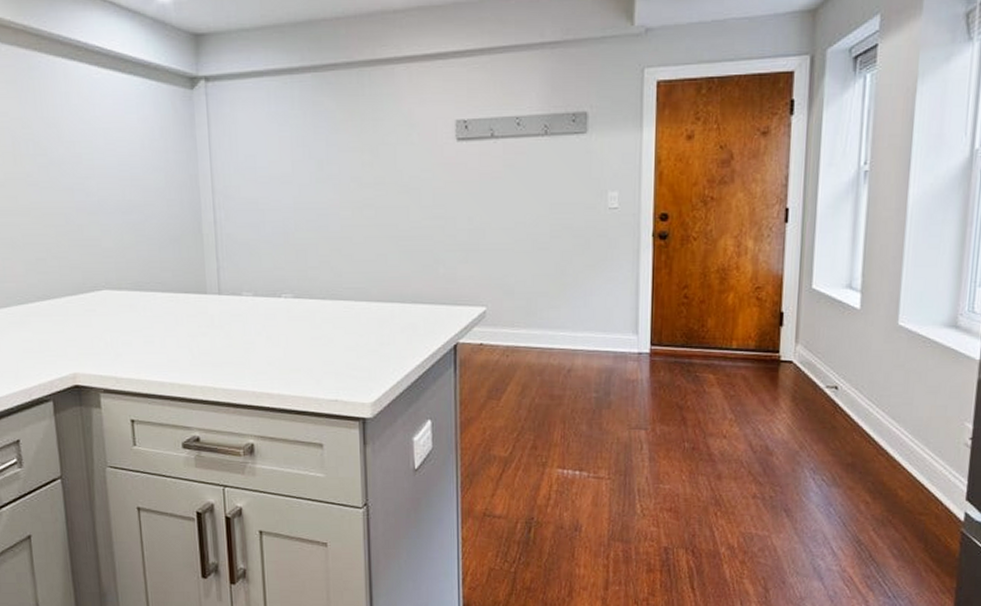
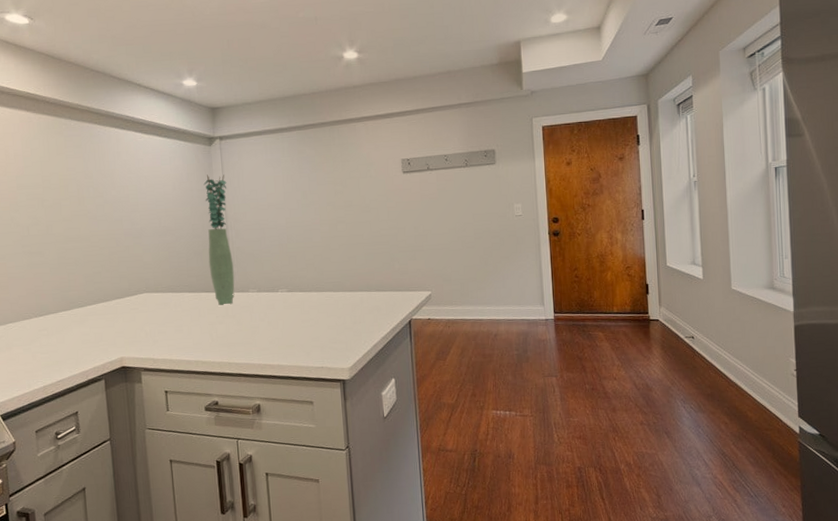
vase: none [182,130,223,312] -> present [203,175,235,305]

